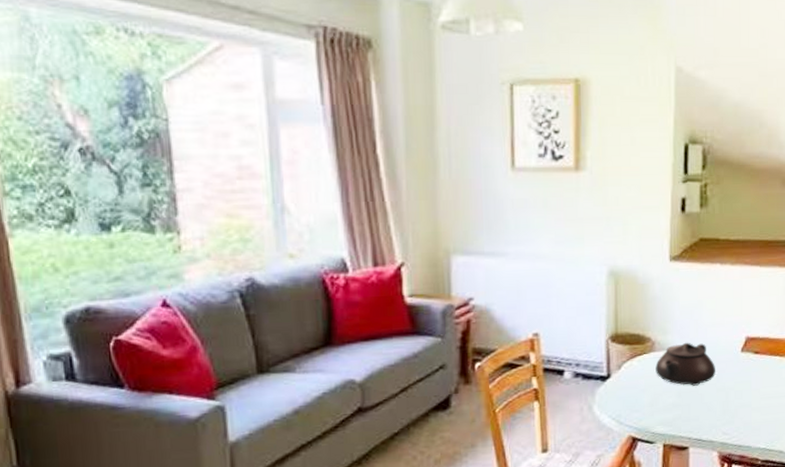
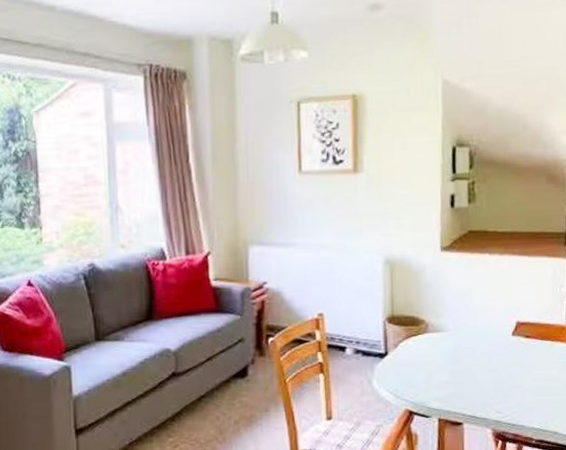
teapot: present [655,342,715,386] -> none [429,325,487,366]

